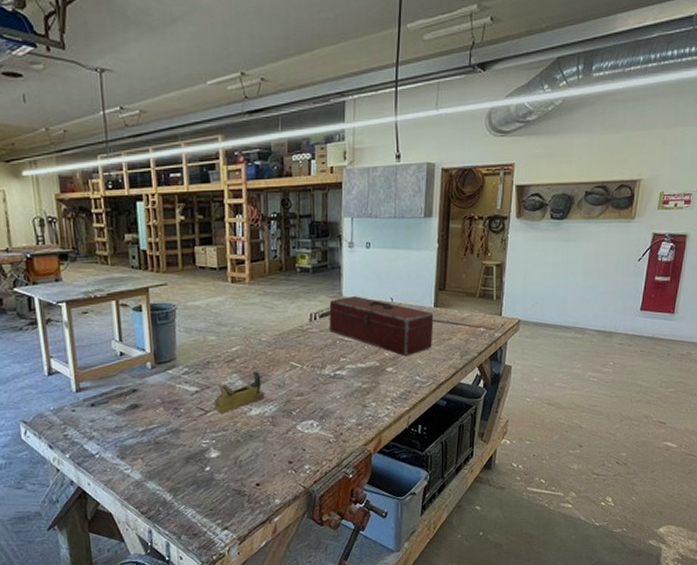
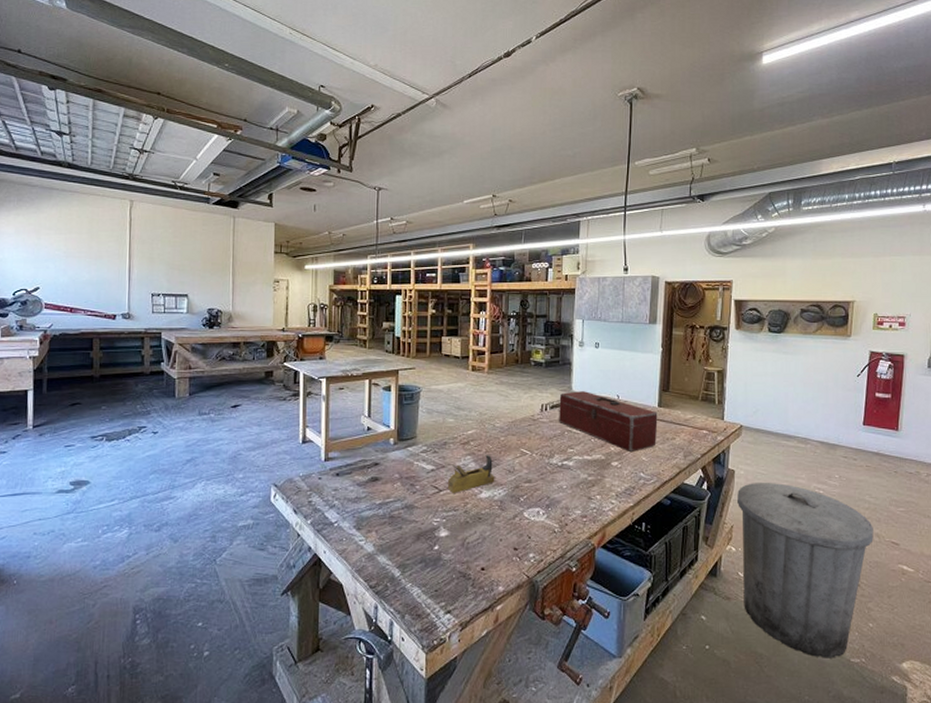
trash can: none [513,375,643,532] -> present [737,483,874,658]

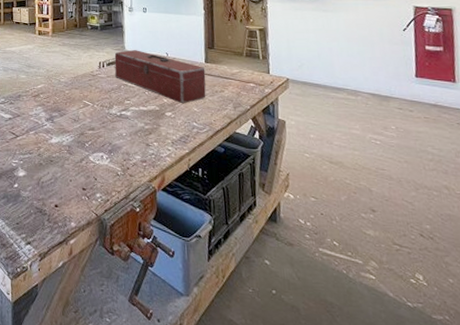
hand plane: present [448,454,495,493] -> none [23,105,63,139]
trash can: present [737,483,874,658] -> none [290,133,443,313]

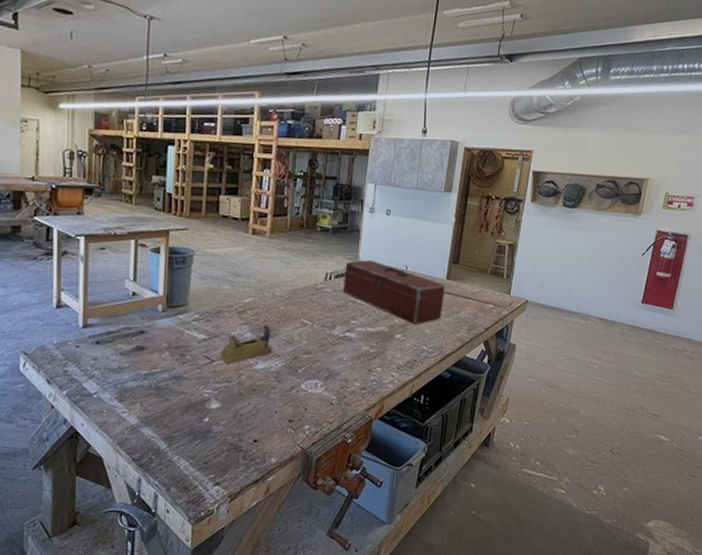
hand plane: none [23,105,63,139] -> present [221,324,273,364]

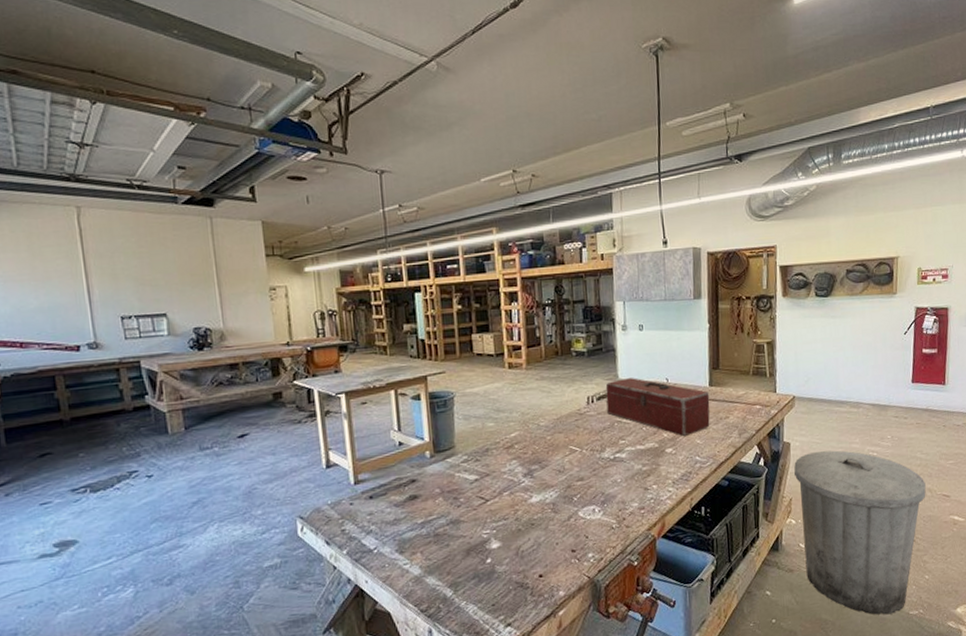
hand plane: present [221,324,273,364] -> none [494,456,545,502]
trash can: none [512,357,639,520] -> present [794,450,926,615]

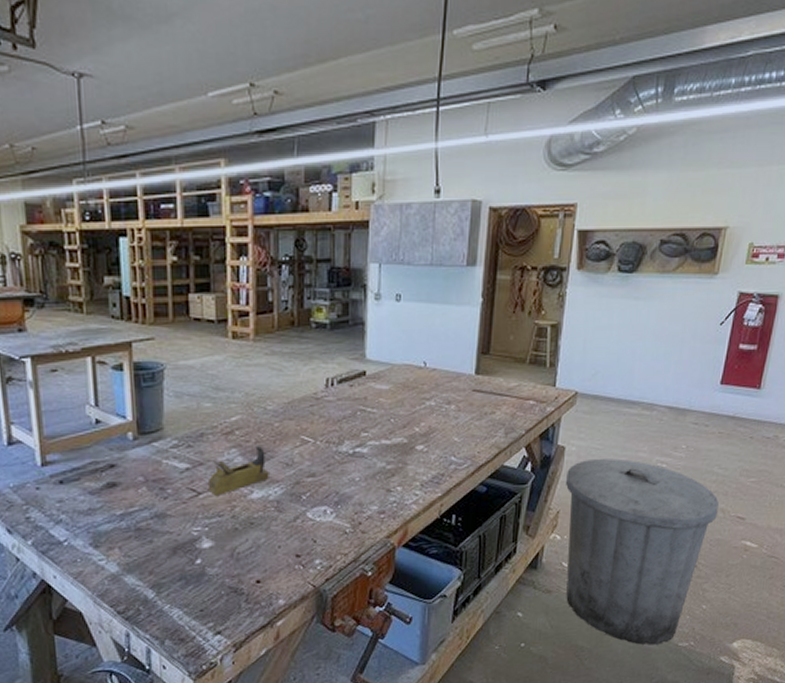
hand plane: none [494,456,545,502] -> present [209,445,269,496]
toolbox: present [605,378,710,436] -> none [349,359,474,432]

